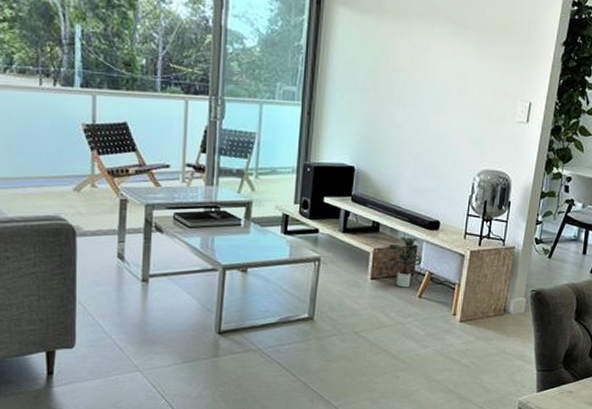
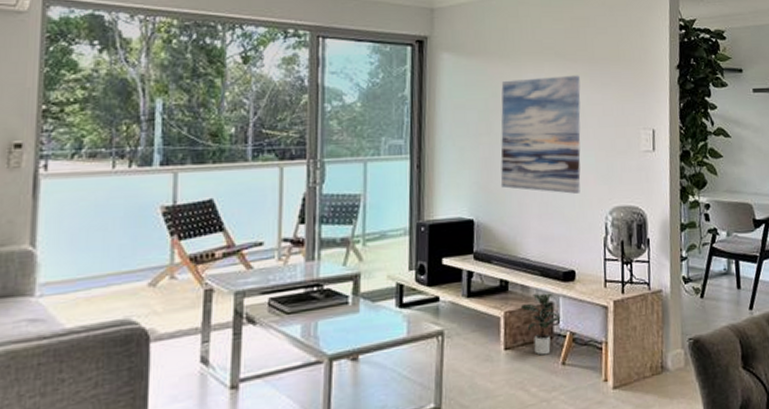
wall art: none [381,40,467,154] -> present [500,75,581,194]

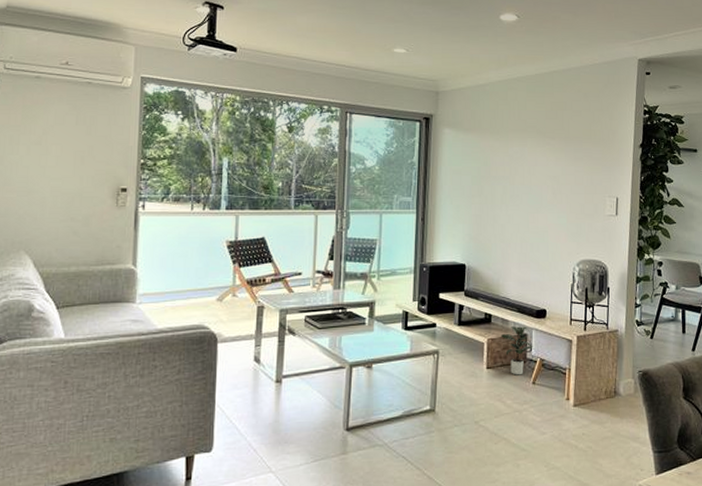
wall art: present [500,75,581,194] -> none [488,150,557,247]

